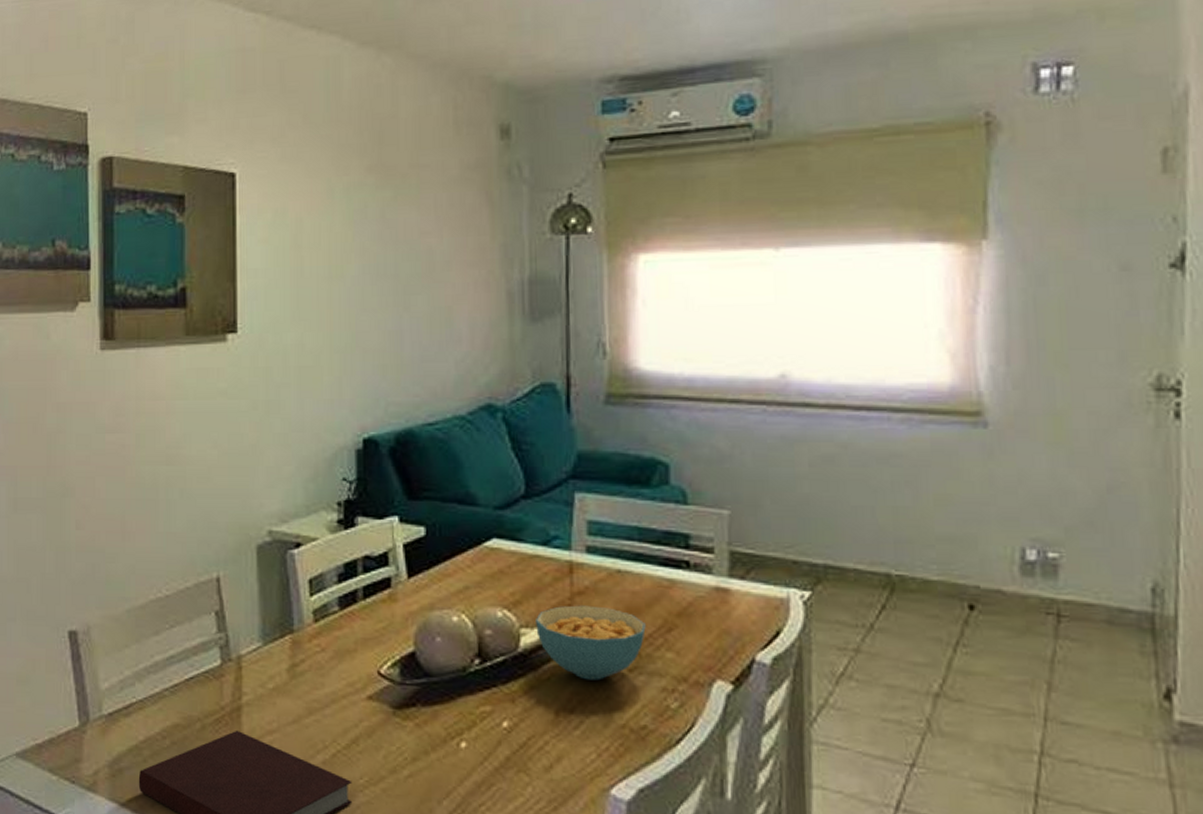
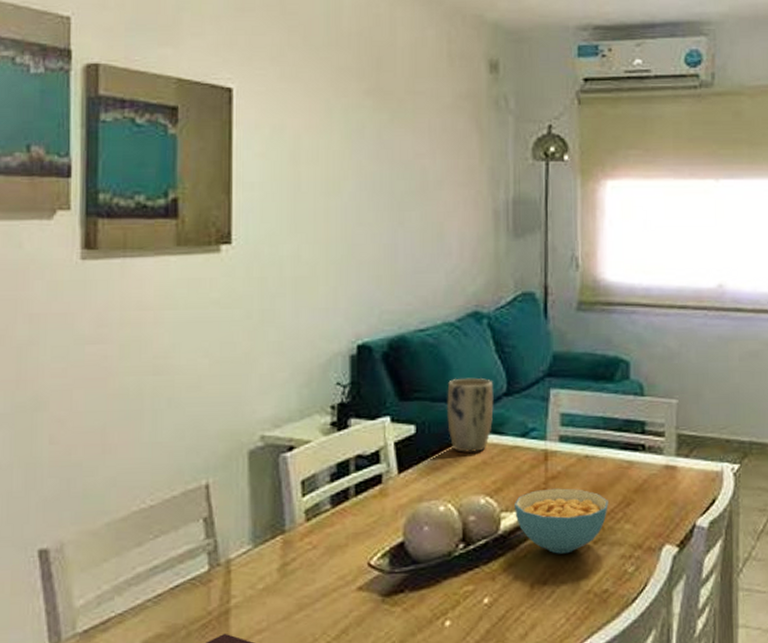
plant pot: none [458,477,511,561] -> present [446,377,494,454]

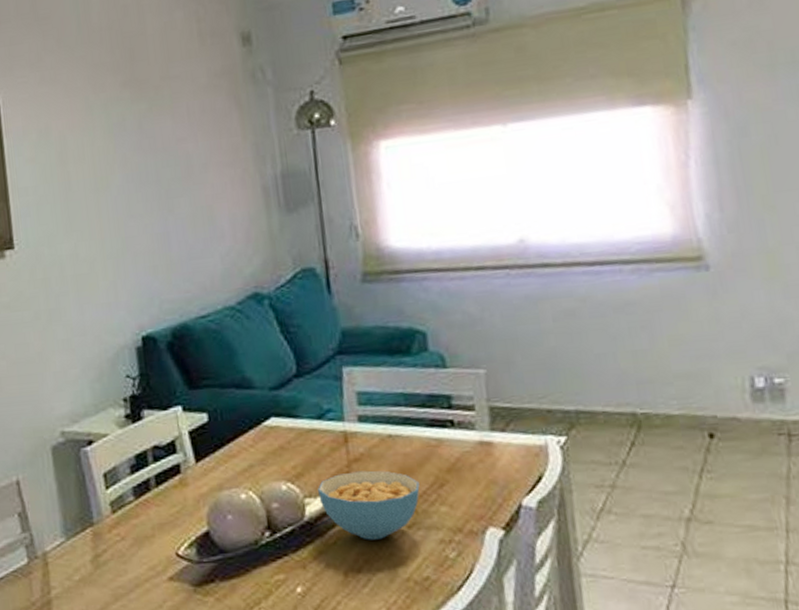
plant pot: present [446,377,494,454] -> none [235,360,286,439]

